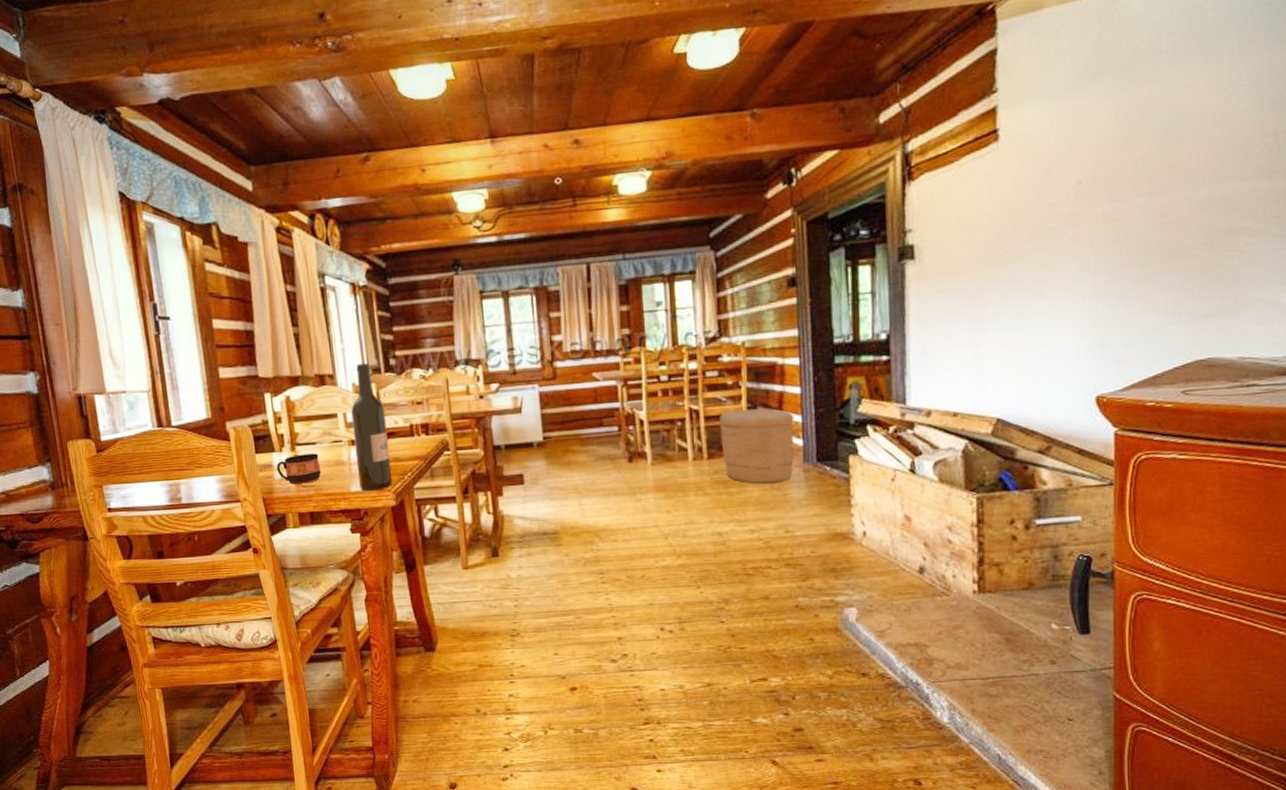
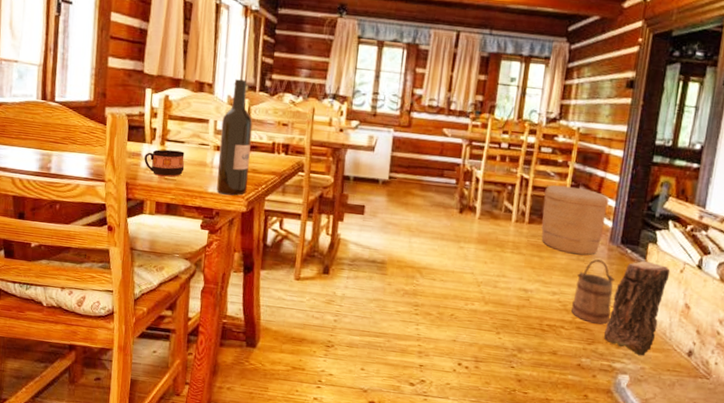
bucket: none [773,484,822,557] -> present [571,259,615,325]
log: none [818,475,880,582] -> present [604,260,670,355]

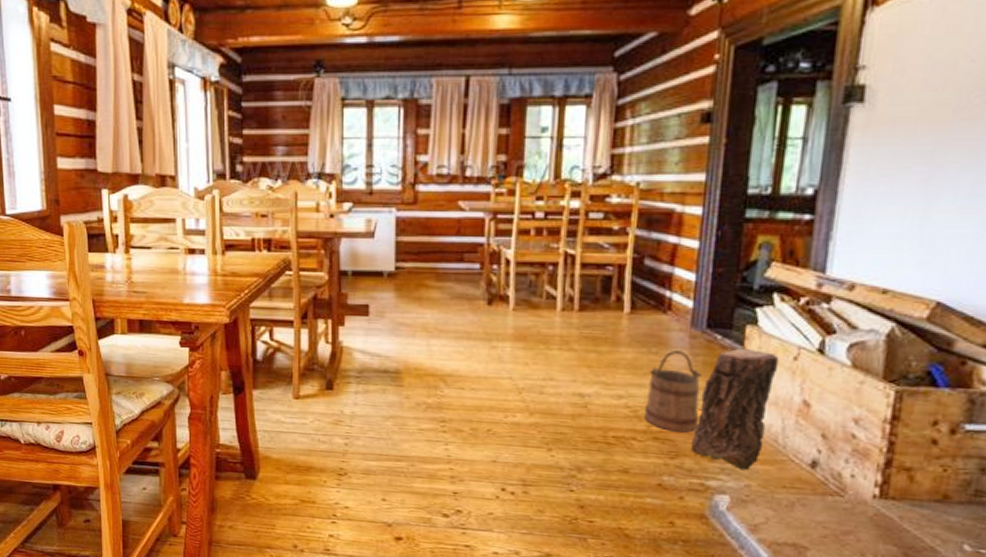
cup: present [144,149,185,177] -> none [109,258,154,290]
wine bottle: present [216,79,253,195] -> none [191,167,228,305]
basket: present [541,185,609,256] -> none [596,259,687,347]

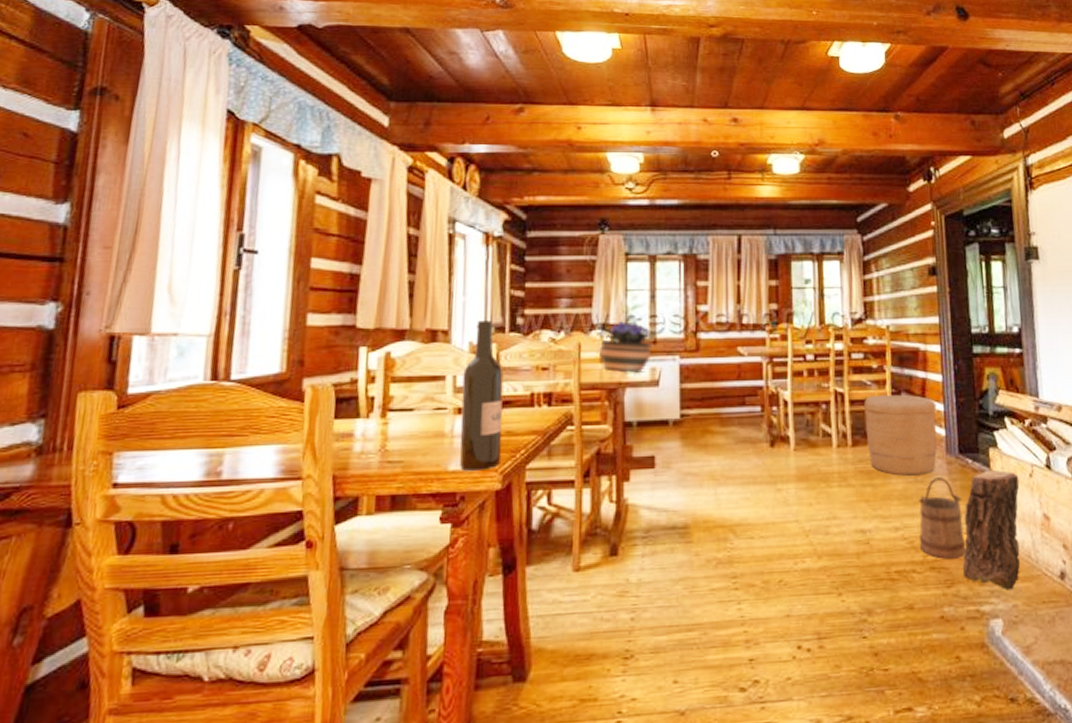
wine bottle: none [191,167,228,305] -> present [459,320,504,471]
potted flower: none [316,171,371,225] -> present [600,321,655,374]
basket: none [596,259,687,347] -> present [864,394,937,476]

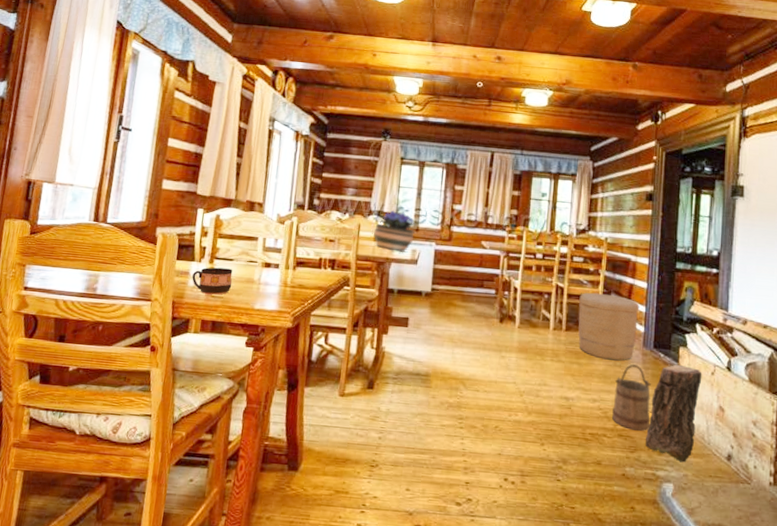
cup: none [358,422,415,460] -> present [192,267,233,295]
wine bottle: present [459,320,504,471] -> none [263,198,301,311]

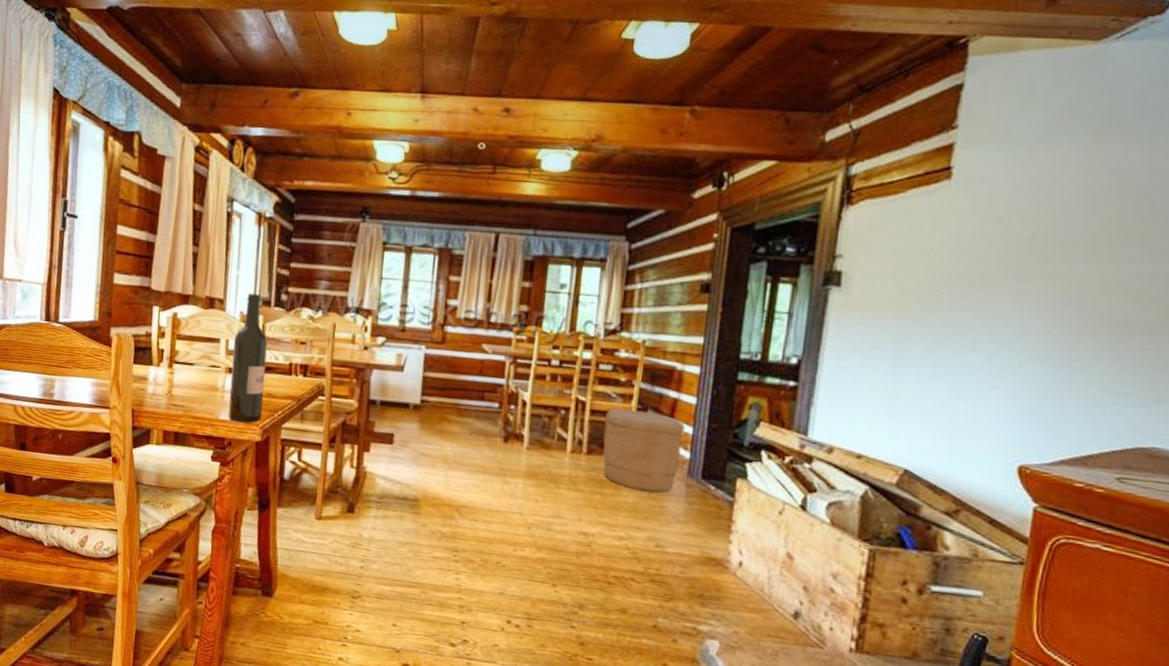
cup: present [192,267,233,295] -> none [151,372,194,403]
wine bottle: none [263,198,301,311] -> present [228,293,268,423]
potted flower: present [374,210,418,253] -> none [352,307,404,358]
bucket: present [612,364,651,431] -> none [643,497,696,577]
log: present [646,364,702,462] -> none [685,499,766,616]

